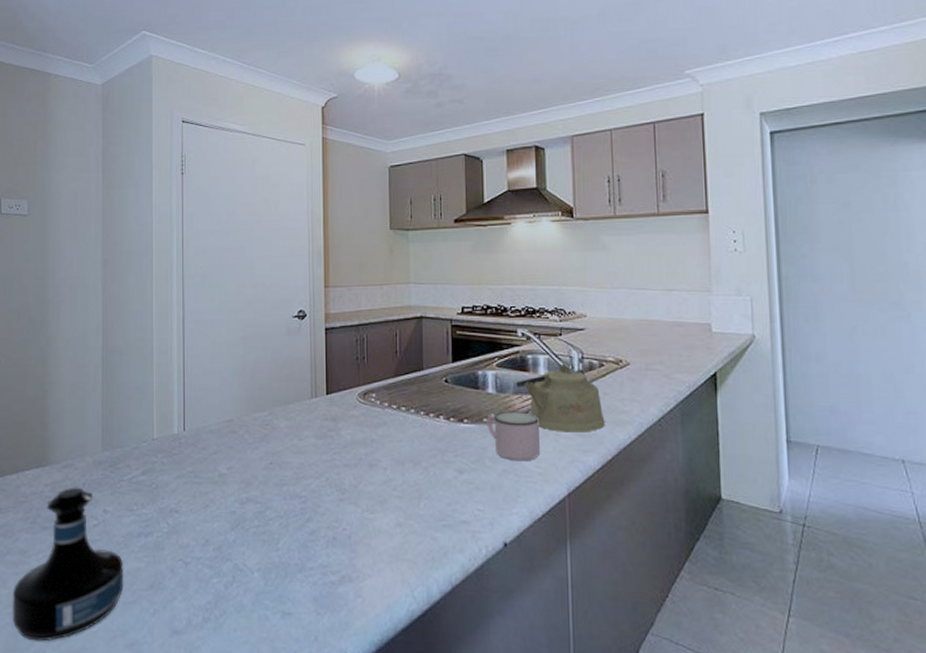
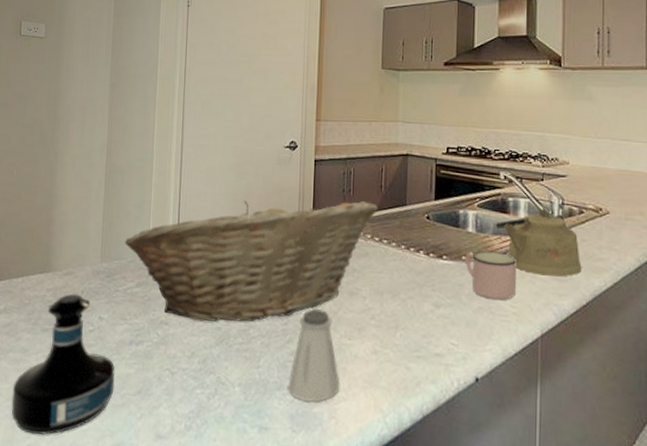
fruit basket: none [127,367,394,506] -> present [124,200,378,322]
saltshaker: none [308,484,365,582] -> present [286,309,340,402]

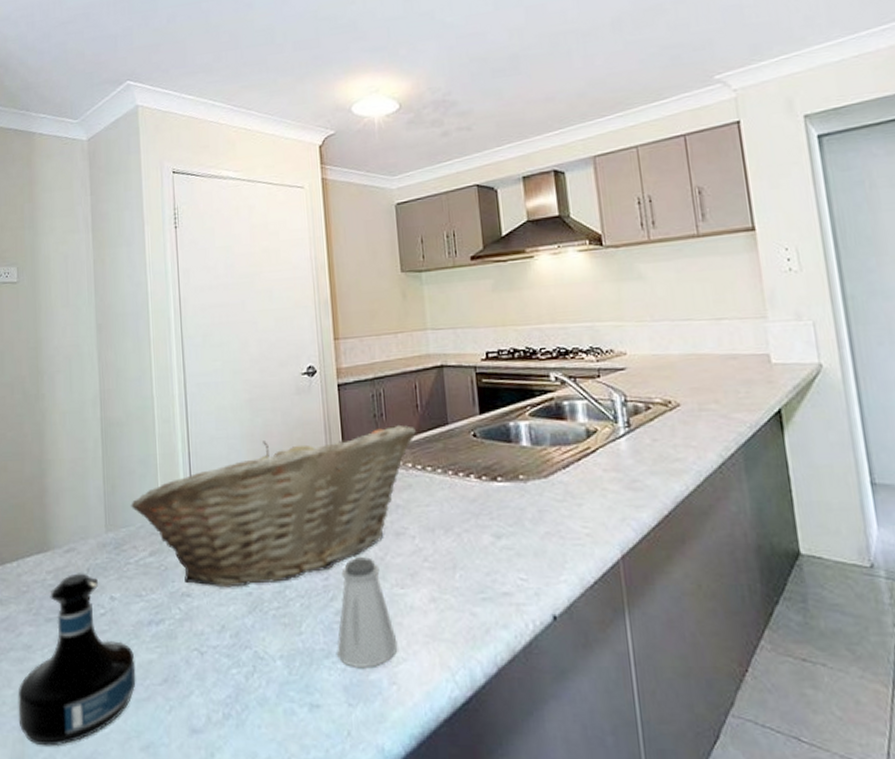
mug: present [465,250,518,301] -> none [523,464,586,522]
kettle: present [496,208,582,277] -> none [553,408,658,486]

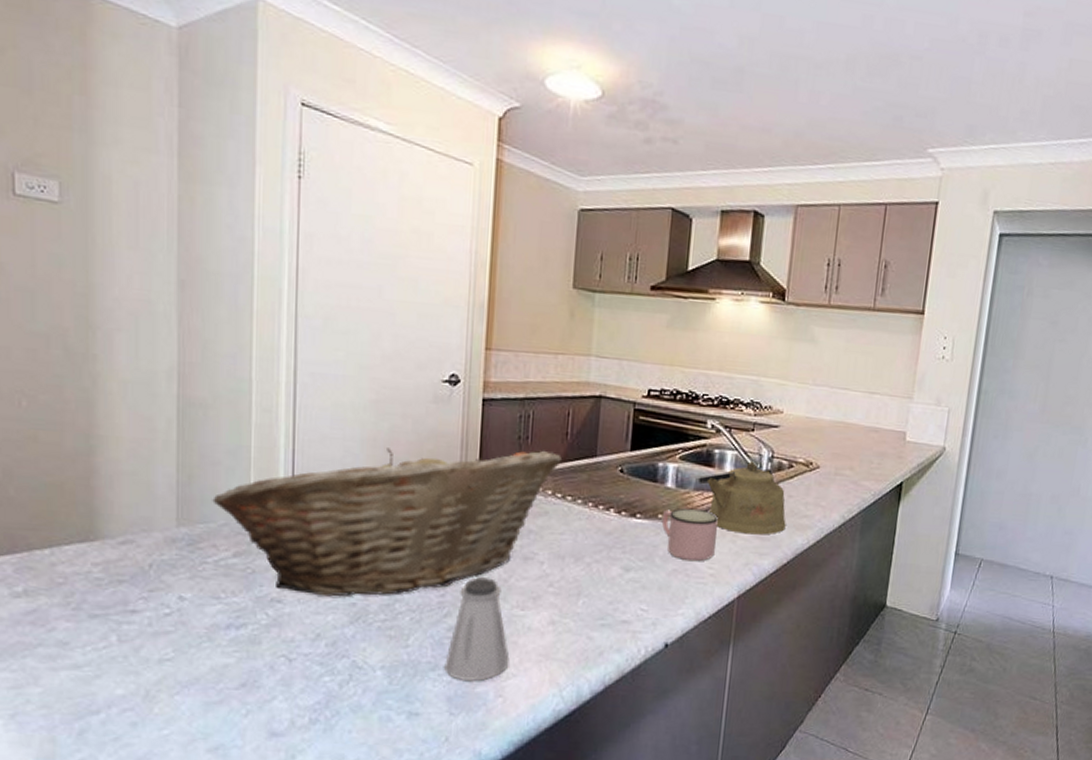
tequila bottle: present [18,573,136,747] -> none [48,568,207,747]
mug: none [523,464,586,522] -> present [661,507,719,562]
kettle: none [553,408,658,486] -> present [699,461,786,535]

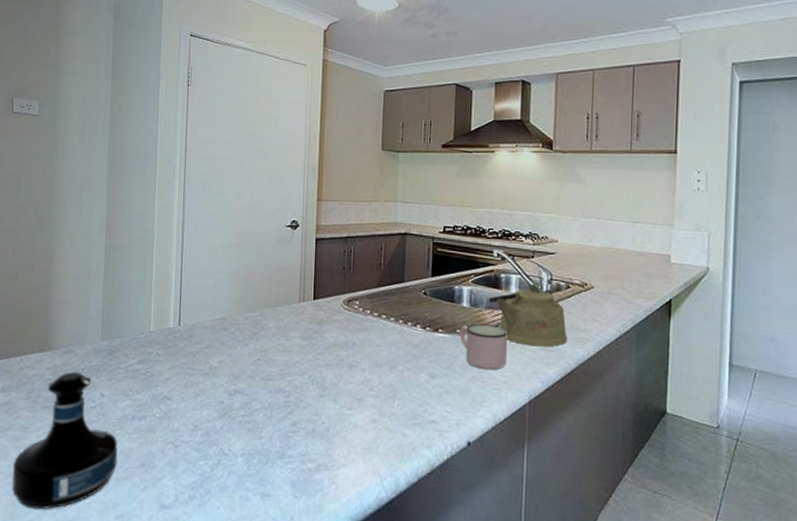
tequila bottle: none [48,568,207,747] -> present [12,371,118,510]
fruit basket: present [212,448,562,597] -> none [125,278,377,396]
saltshaker: present [443,577,509,682] -> none [288,382,340,469]

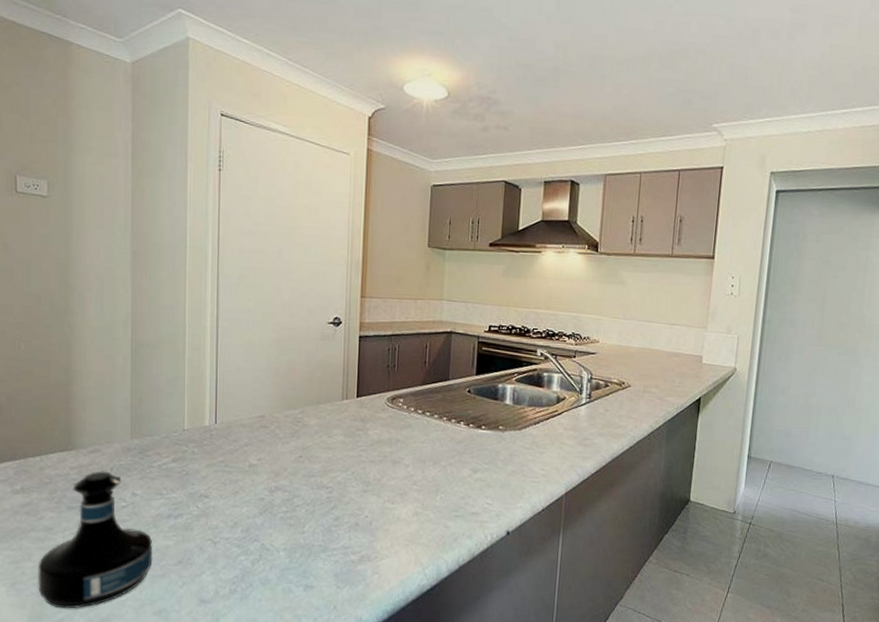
mug: present [459,323,509,370] -> none [502,420,549,465]
kettle: present [489,283,567,347] -> none [531,382,604,442]

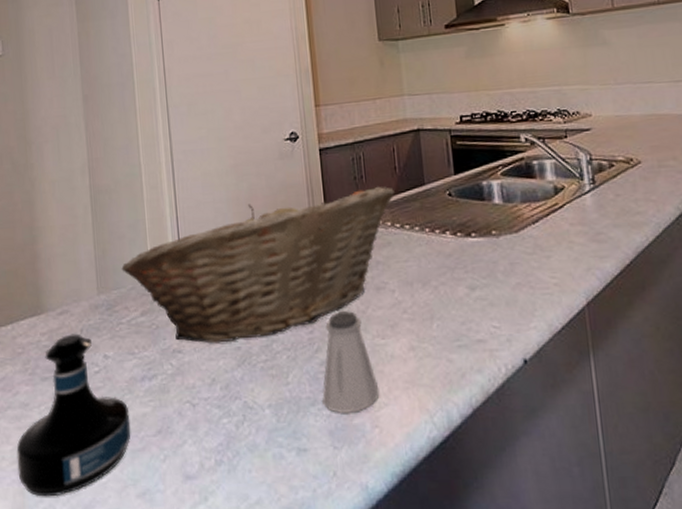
fruit basket: none [157,376,421,493] -> present [121,186,394,343]
saltshaker: none [331,478,383,561] -> present [321,311,379,414]

